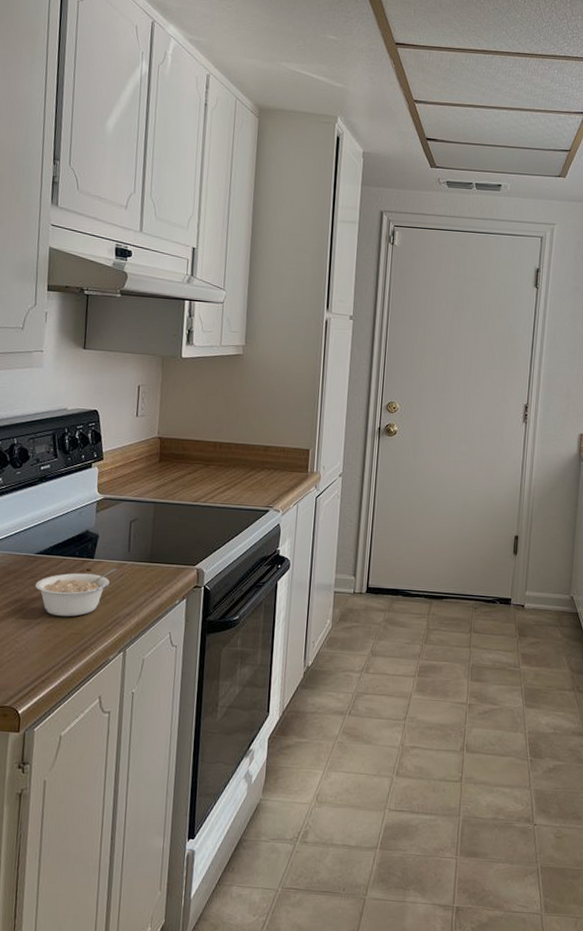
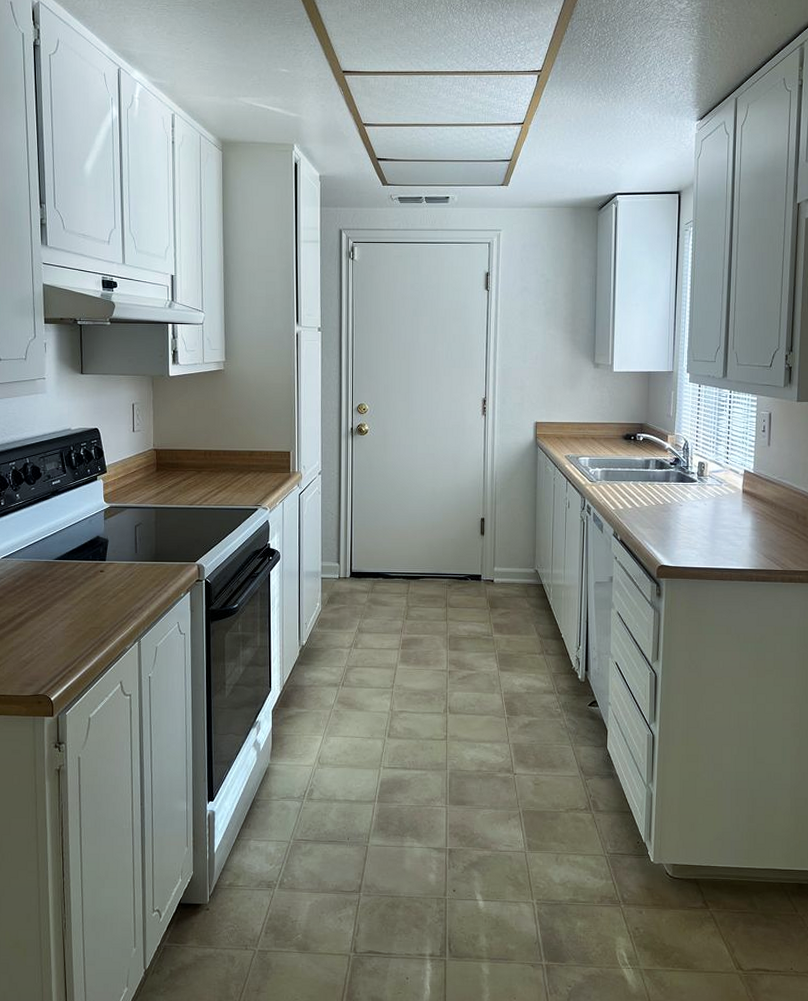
legume: present [35,568,117,617] -> none [56,568,127,614]

